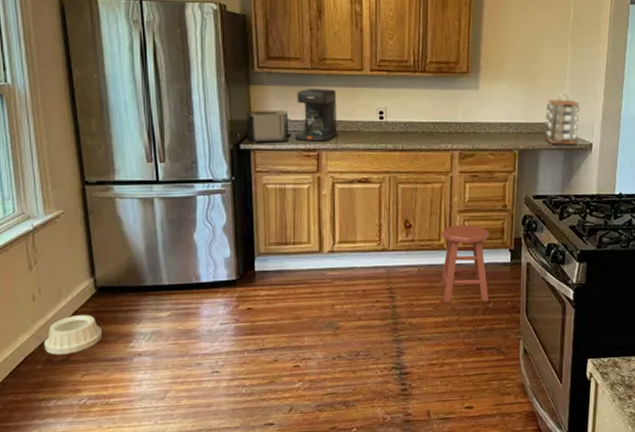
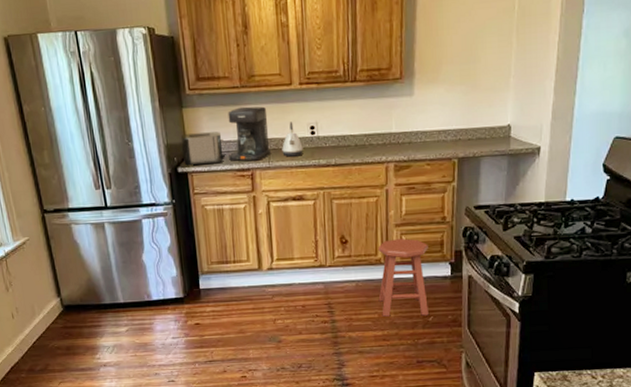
pet bowl: present [43,314,102,355] -> none [25,329,72,365]
kettle: none [350,106,371,140] -> present [282,122,303,157]
spice rack: present [543,94,580,145] -> none [485,94,526,151]

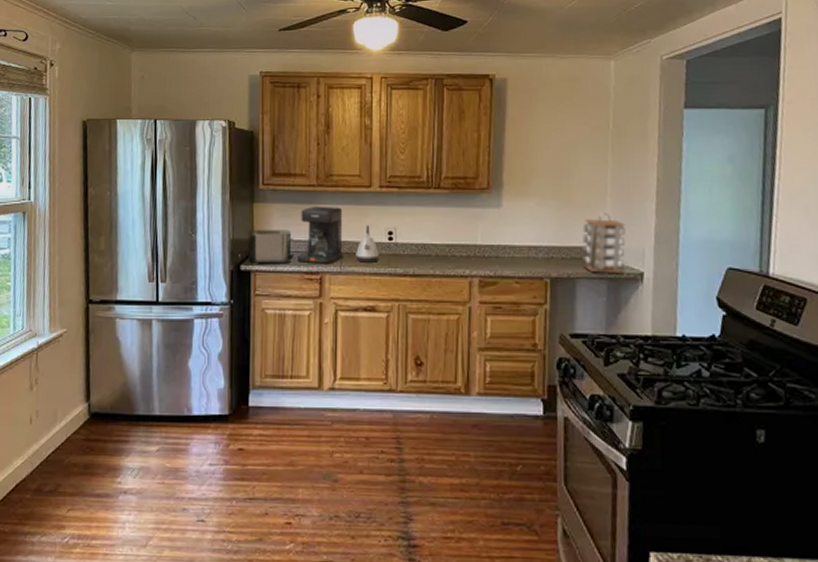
stool: present [378,238,429,317] -> none [456,365,517,463]
spice rack: none [485,94,526,151] -> present [581,213,626,273]

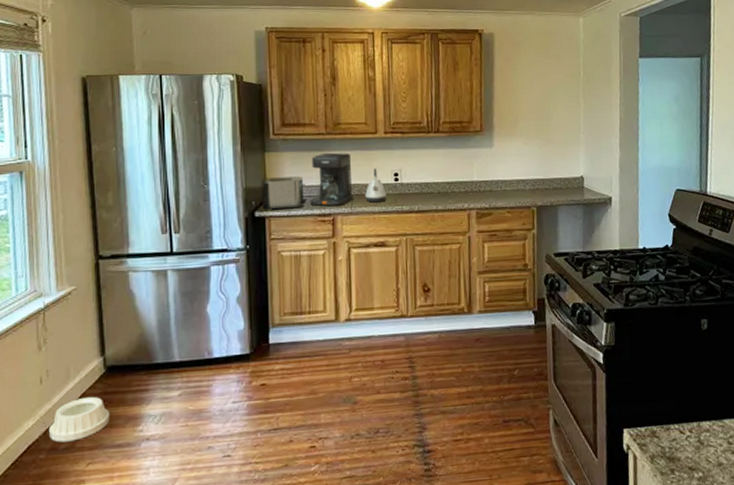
pet bowl: none [35,441,91,485] -> present [48,396,109,443]
spice rack: present [581,213,626,273] -> none [561,148,597,200]

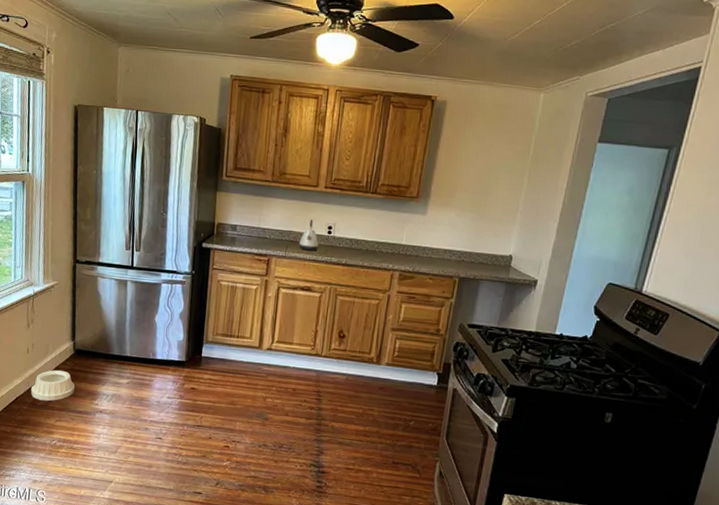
toaster: present [262,175,306,210] -> none [209,214,248,246]
coffee maker: present [310,152,353,207] -> none [250,198,292,249]

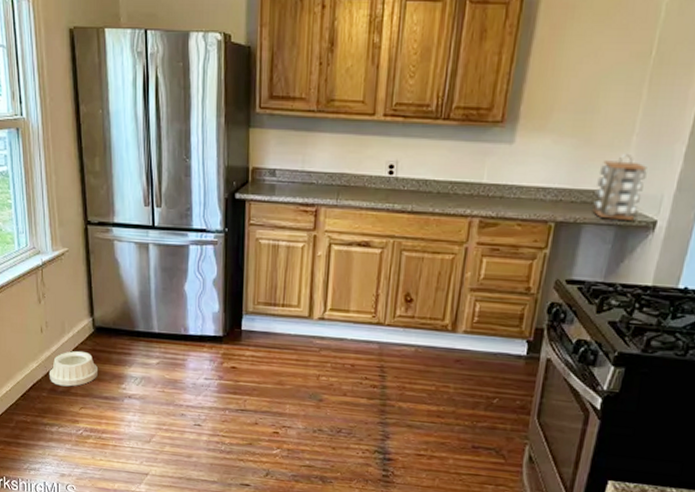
kettle: present [299,219,319,251] -> none [353,157,378,197]
spice rack: none [487,227,529,279] -> present [591,154,648,220]

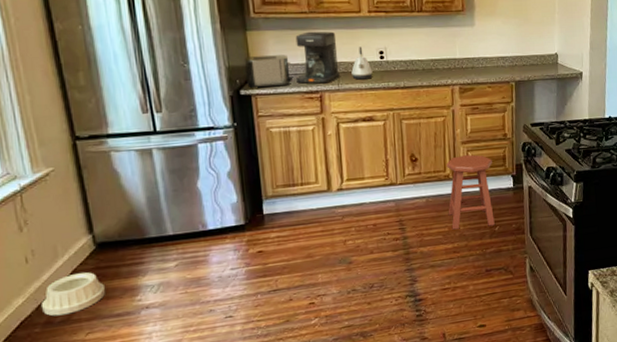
toaster: none [243,156,290,194] -> present [245,54,292,88]
coffee maker: none [293,133,343,197] -> present [295,31,340,84]
kettle: none [353,157,378,197] -> present [351,47,373,80]
stool: none [438,304,505,397] -> present [446,154,495,230]
spice rack: present [591,154,648,220] -> none [537,27,570,75]

